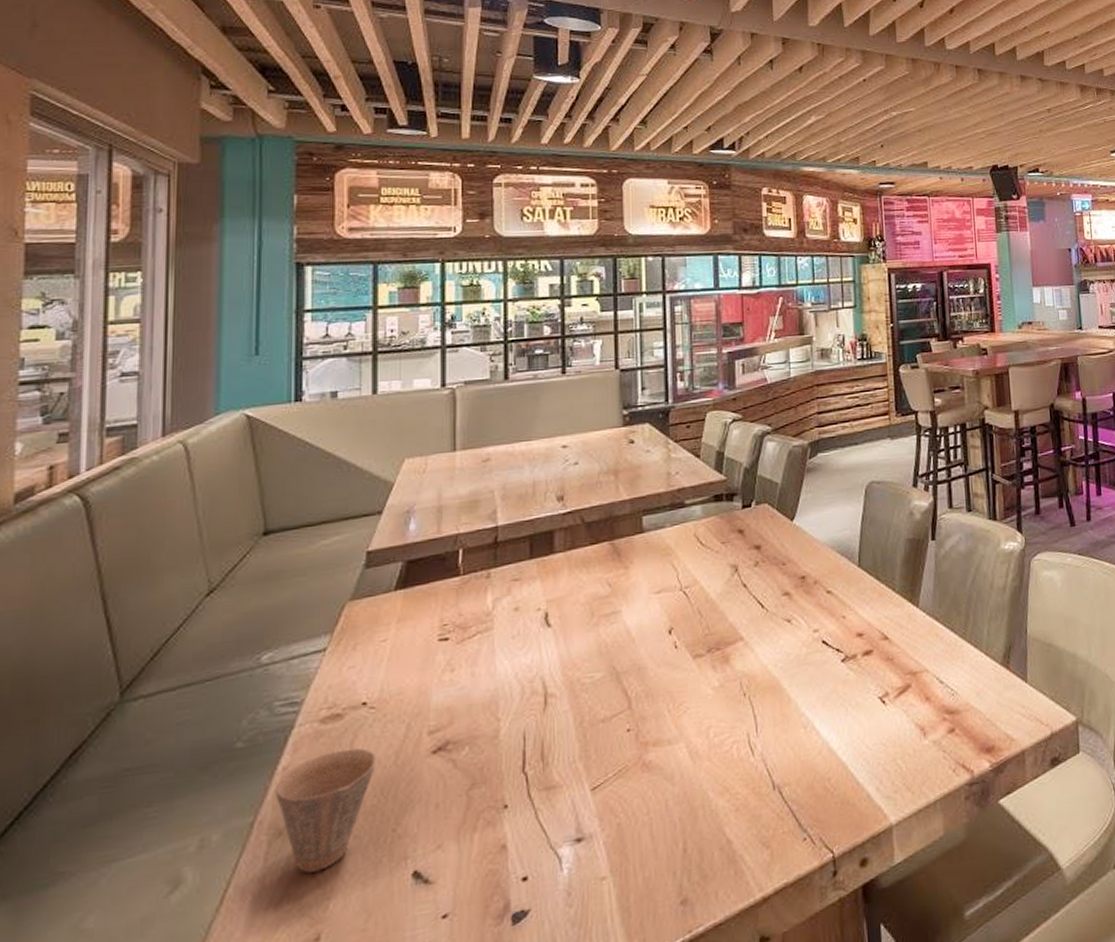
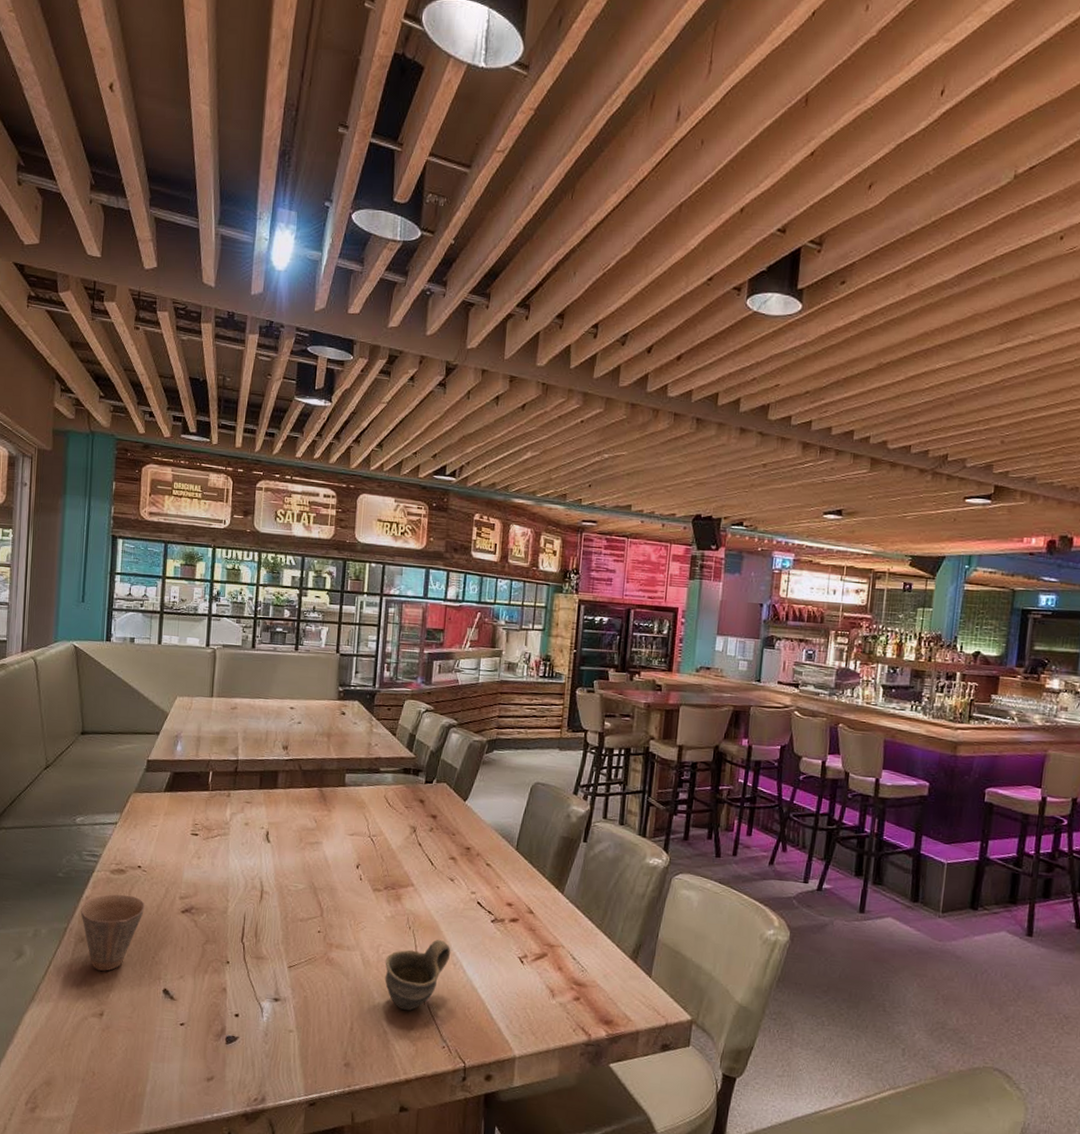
cup: none [718,699,799,805] -> present [385,939,451,1011]

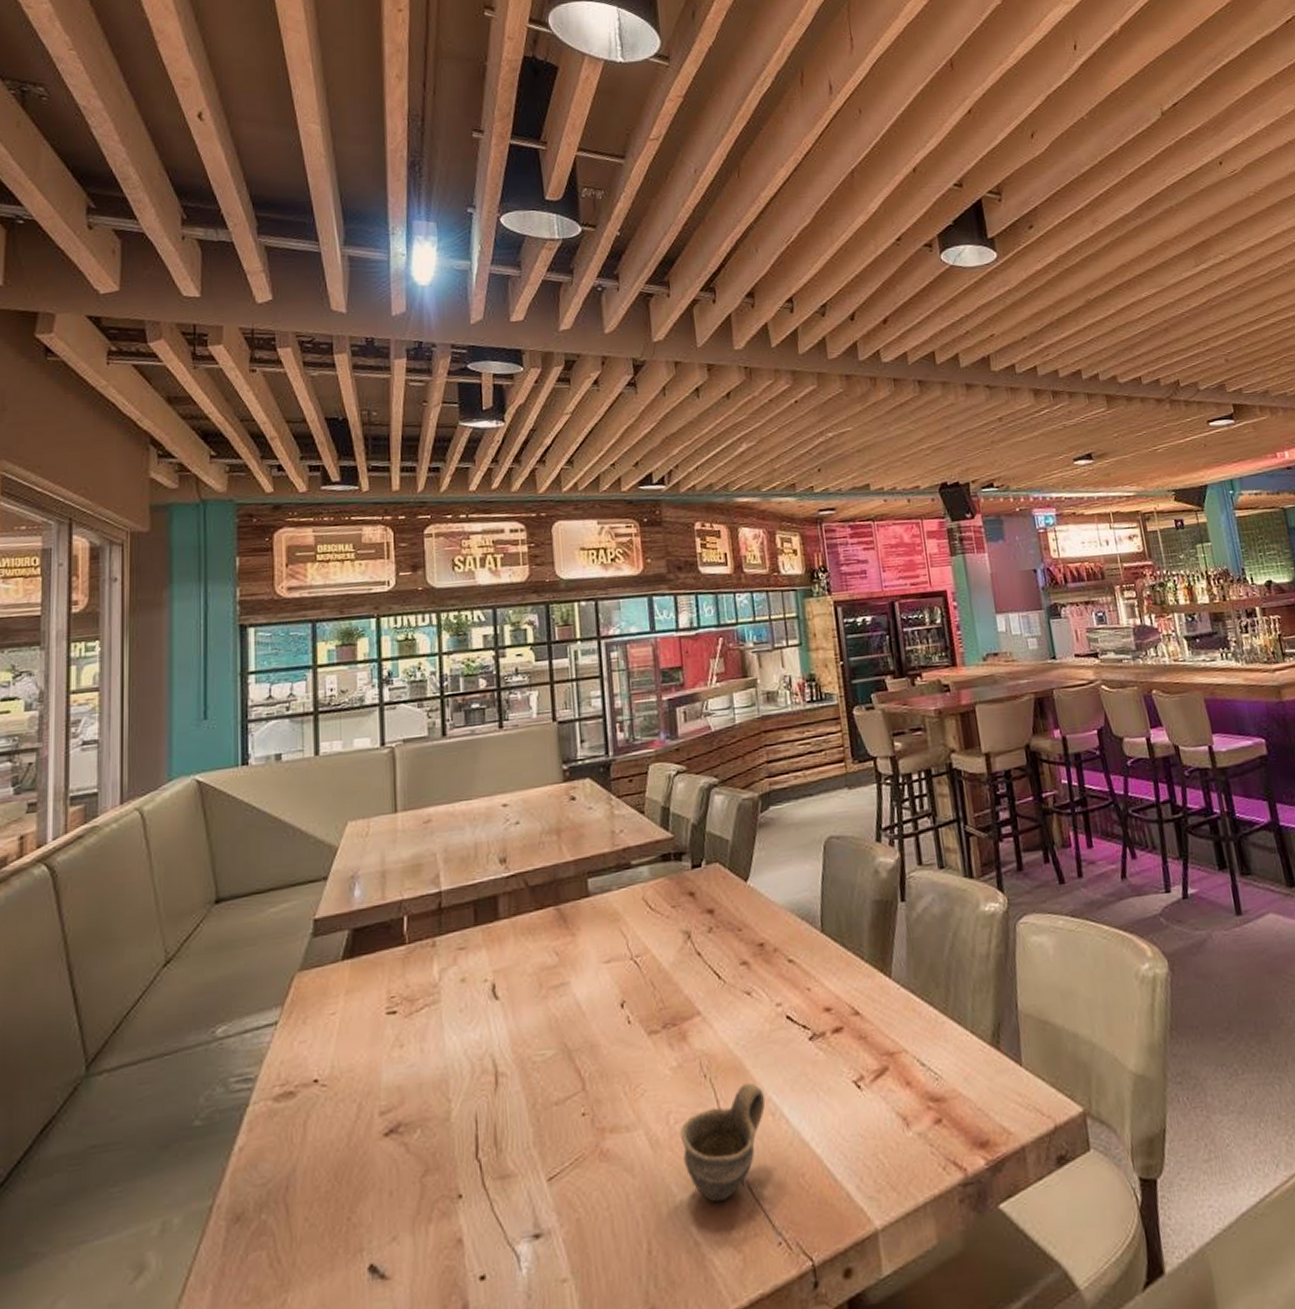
cup: present [81,894,145,971] -> none [233,1128,330,1263]

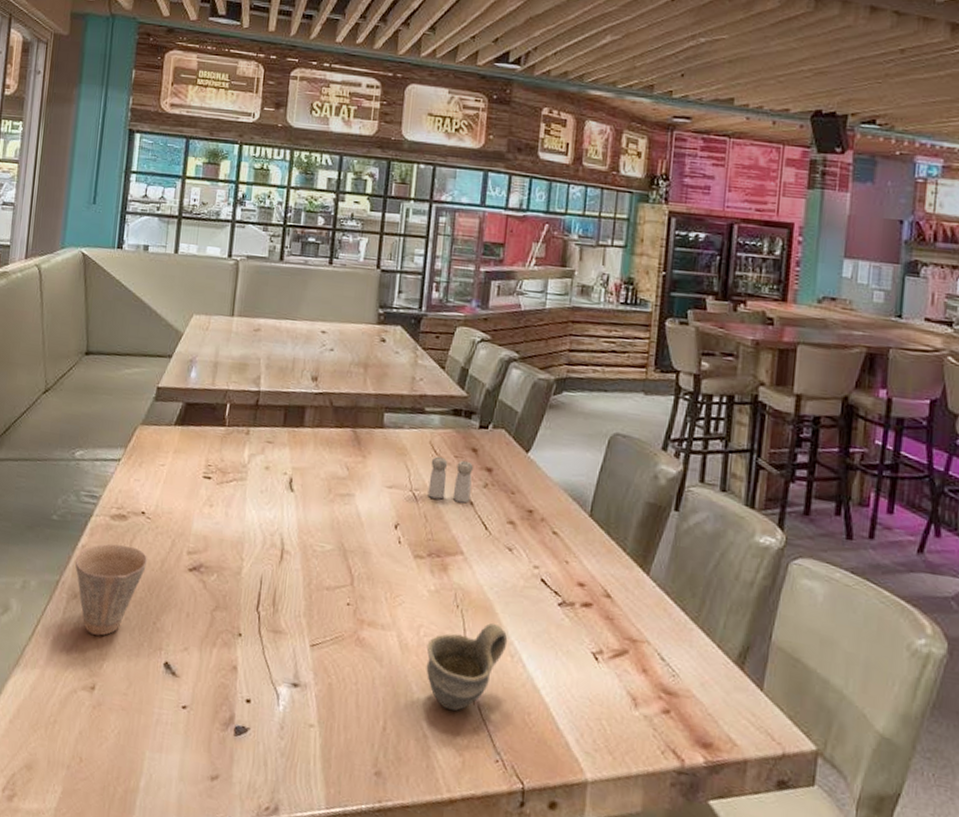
cup: none [233,1128,330,1263] -> present [75,543,148,636]
salt and pepper shaker: none [647,907,697,961] -> present [428,456,473,504]

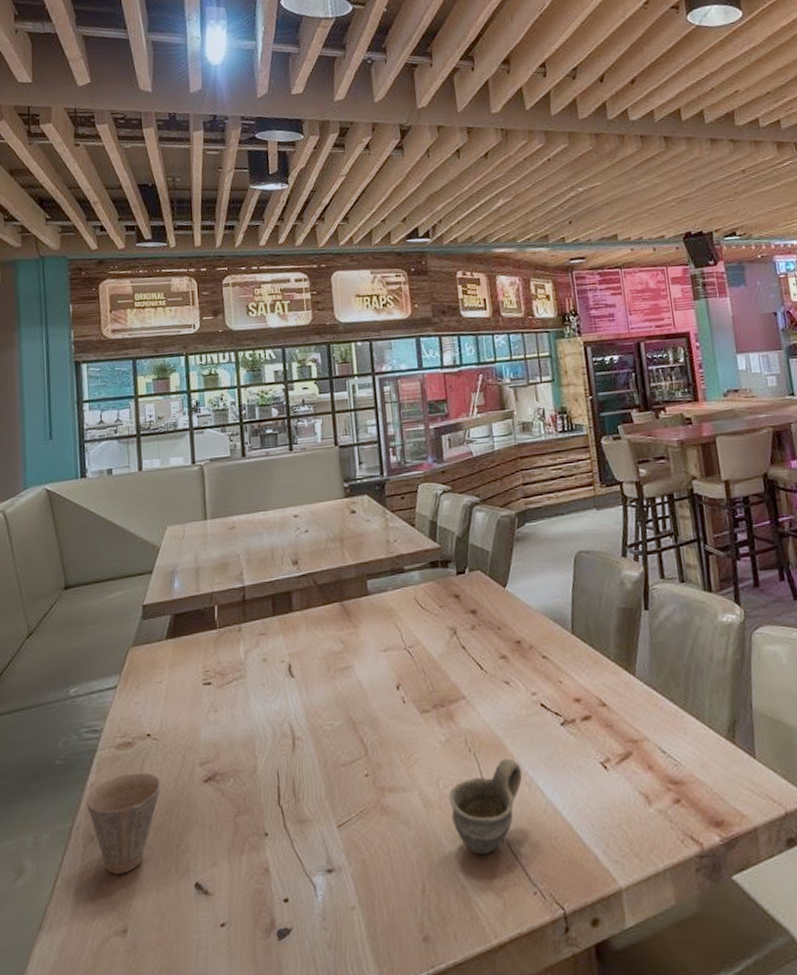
salt and pepper shaker: present [428,456,473,504] -> none [419,608,462,652]

